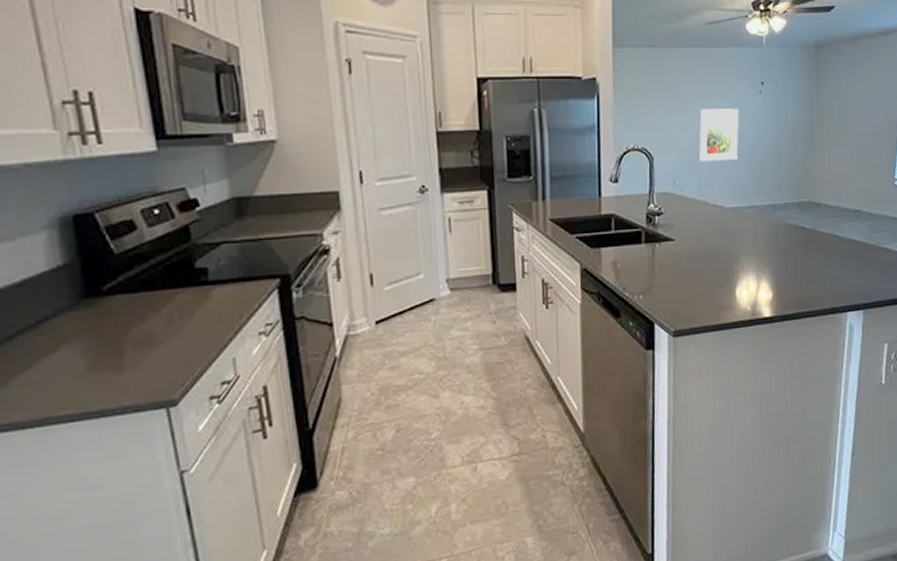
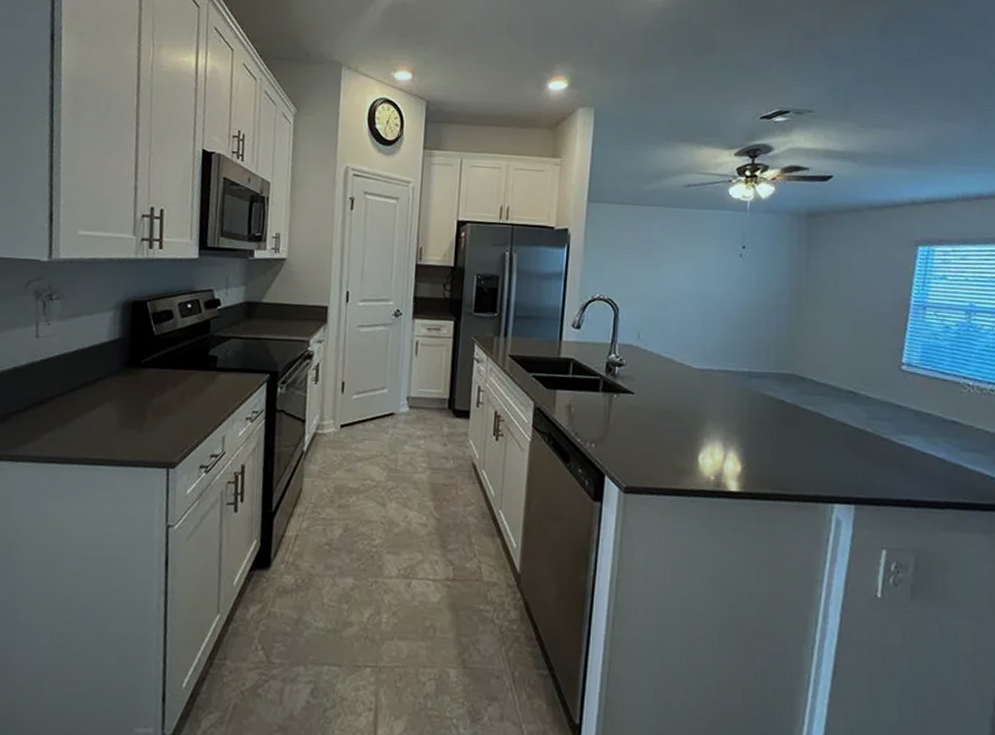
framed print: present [699,108,739,162] -> none [668,267,715,321]

